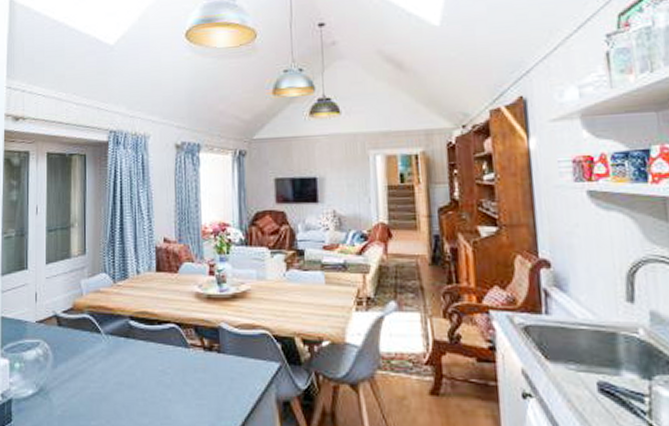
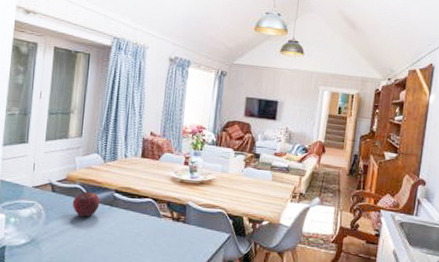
fruit: none [82,321,114,356] -> present [72,191,100,218]

